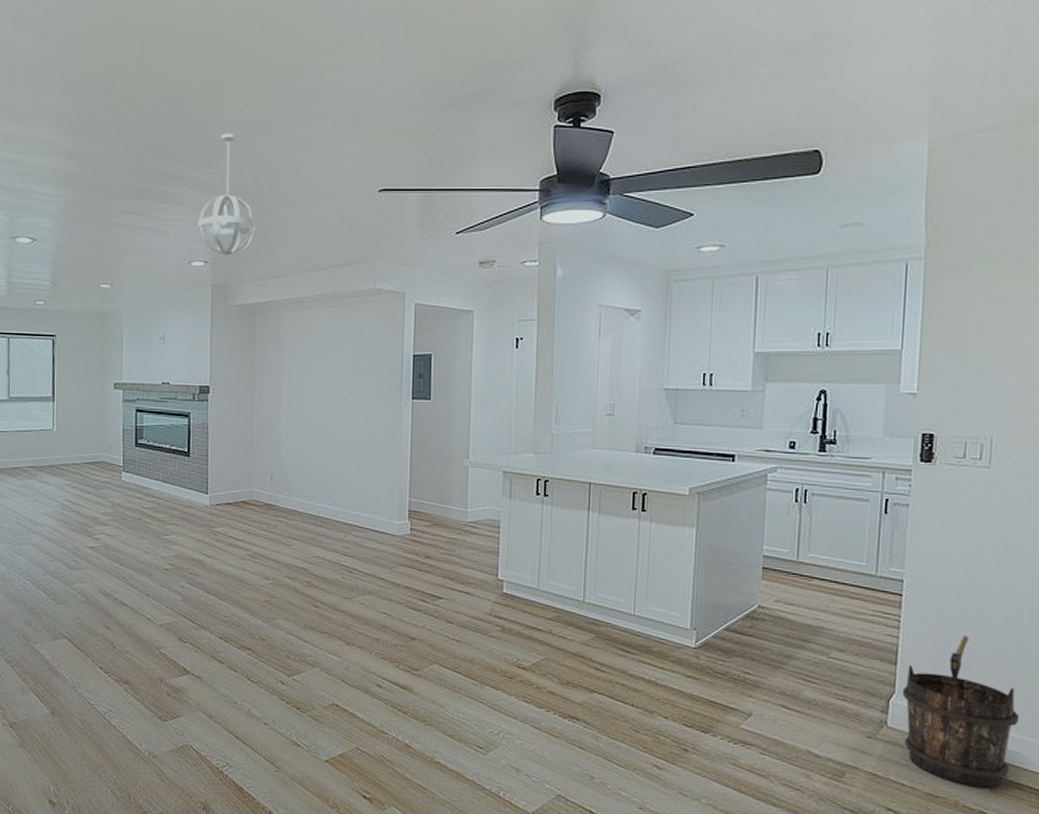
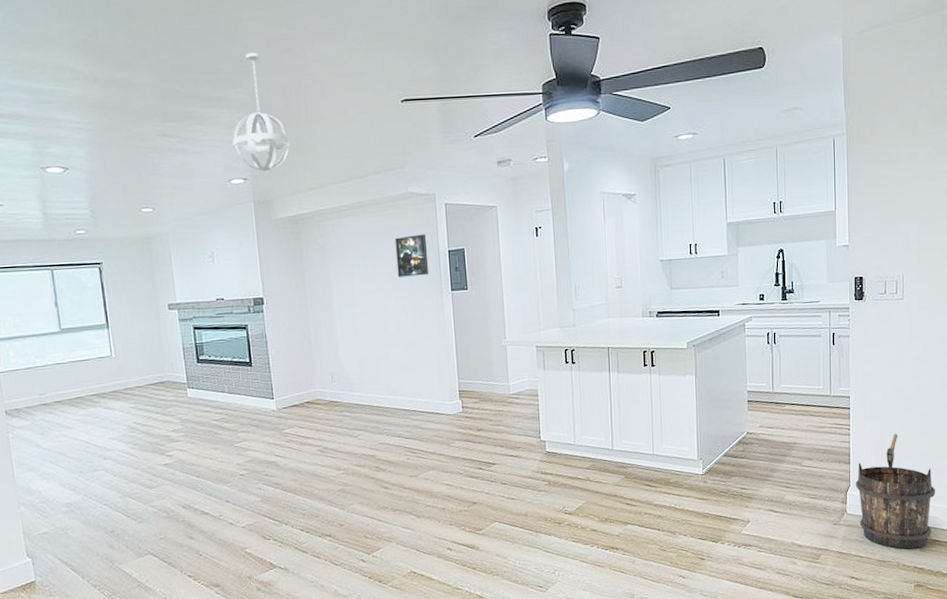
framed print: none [354,334,391,380] -> present [395,234,429,278]

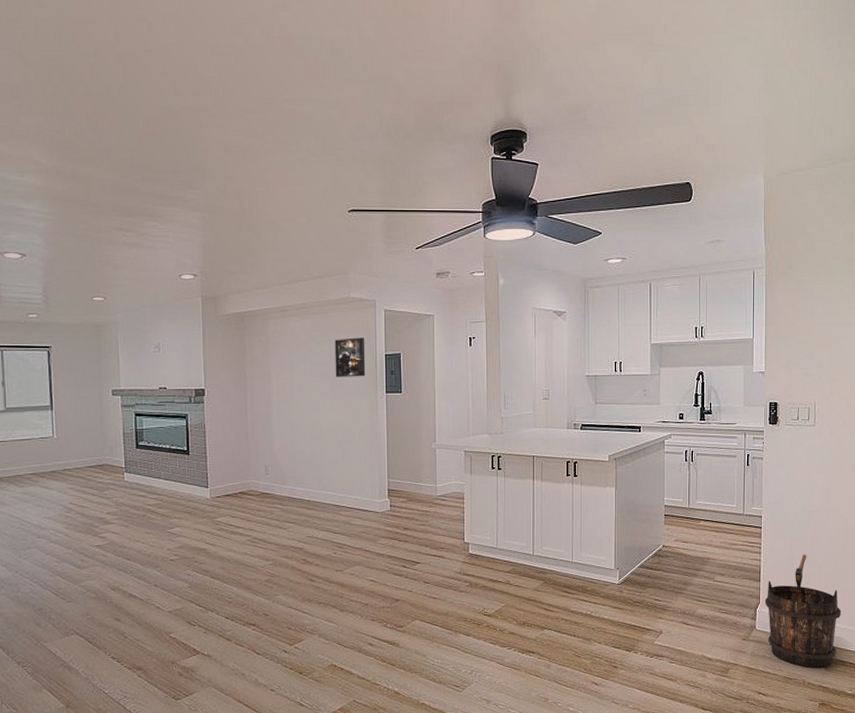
pendant light: present [232,52,291,172] -> none [185,157,241,270]

